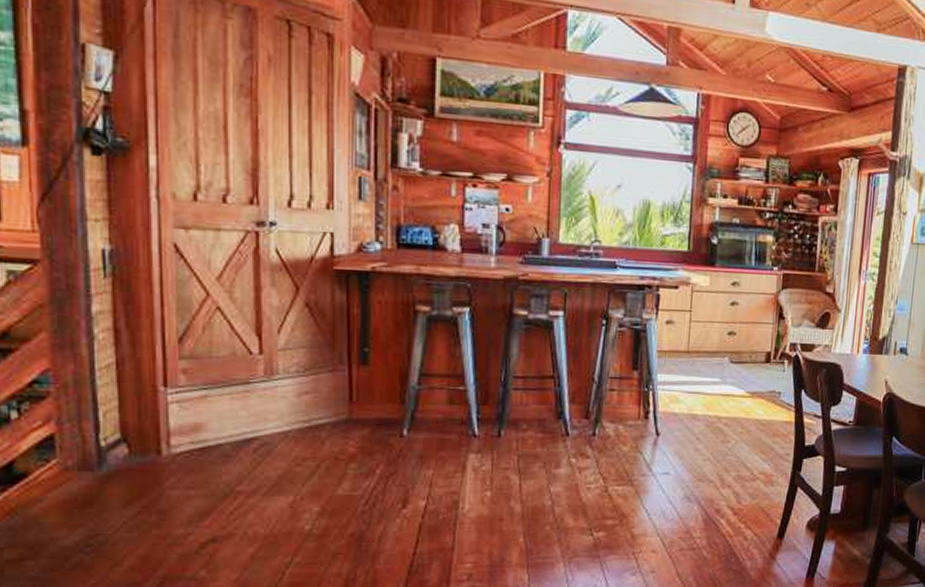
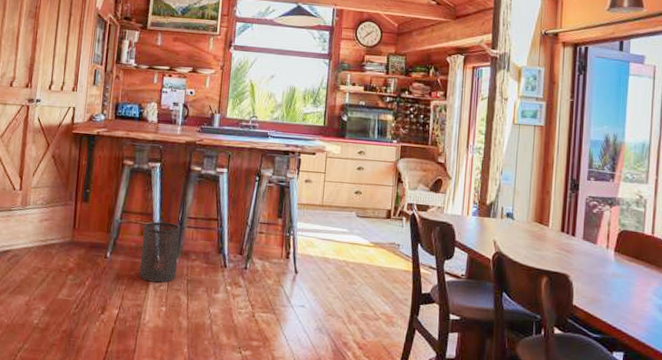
trash can: none [451,384,505,462] -> present [139,221,181,283]

